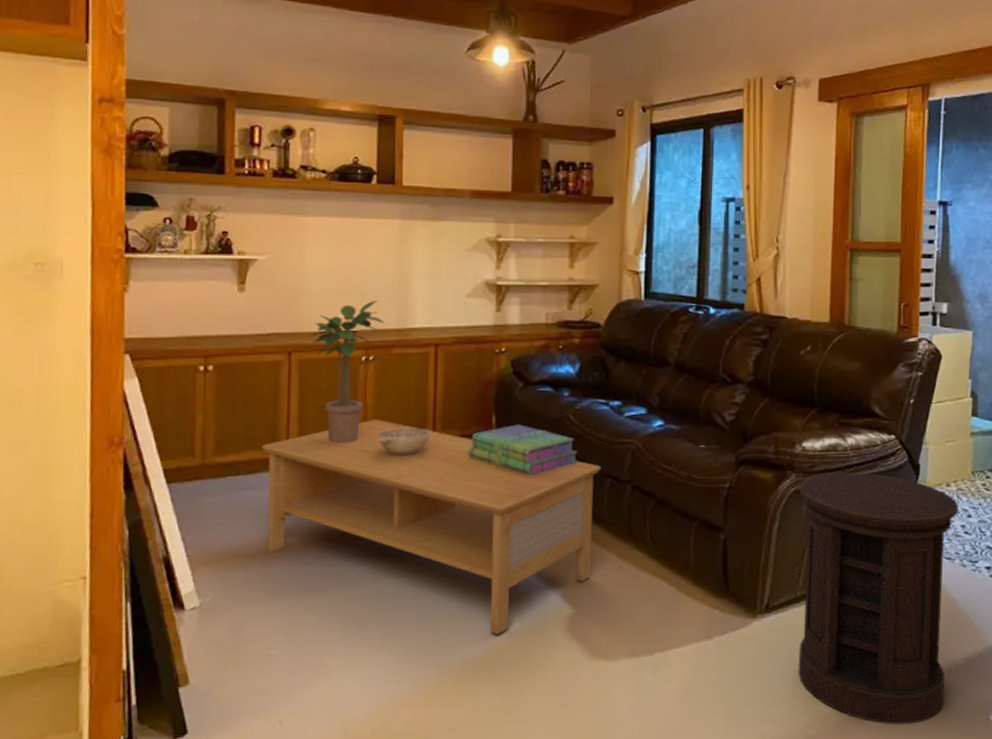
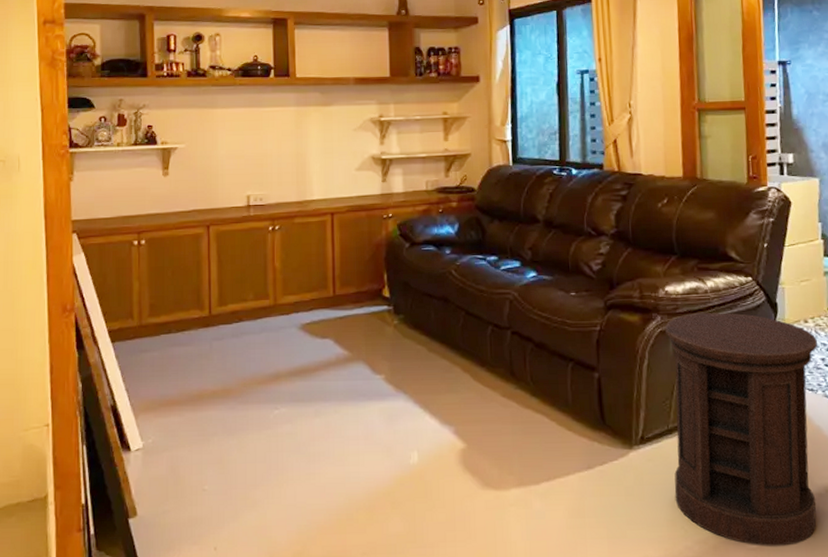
coffee table: present [261,418,602,634] -> none [188,280,483,468]
potted plant: present [309,300,385,443] -> none [223,177,287,303]
decorative bowl: present [378,427,431,455] -> none [286,286,332,311]
stack of books: present [468,424,578,476] -> none [364,280,461,326]

